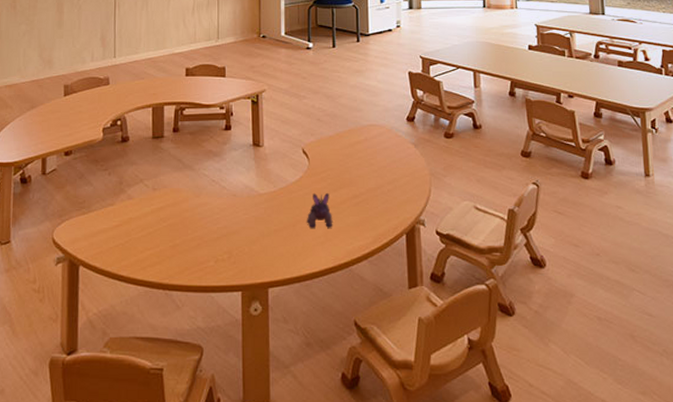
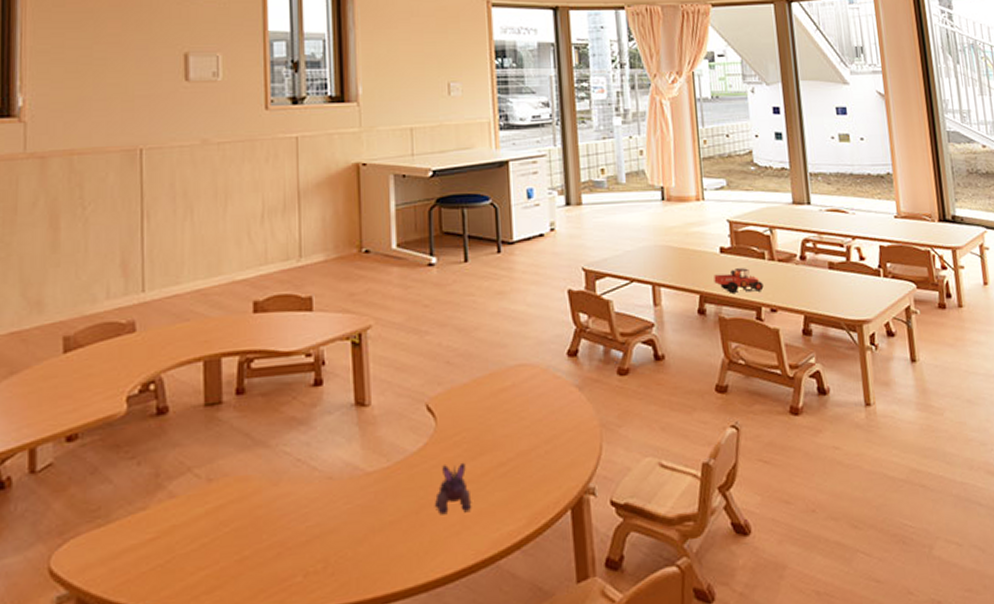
toy truck: none [523,62,563,81] -> present [714,268,764,293]

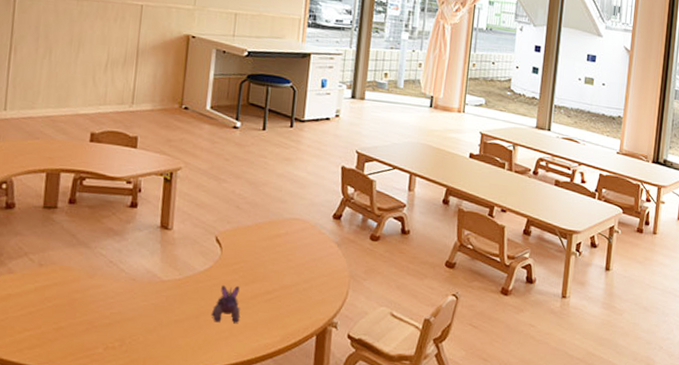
toy truck: present [714,268,764,293] -> none [460,172,499,194]

